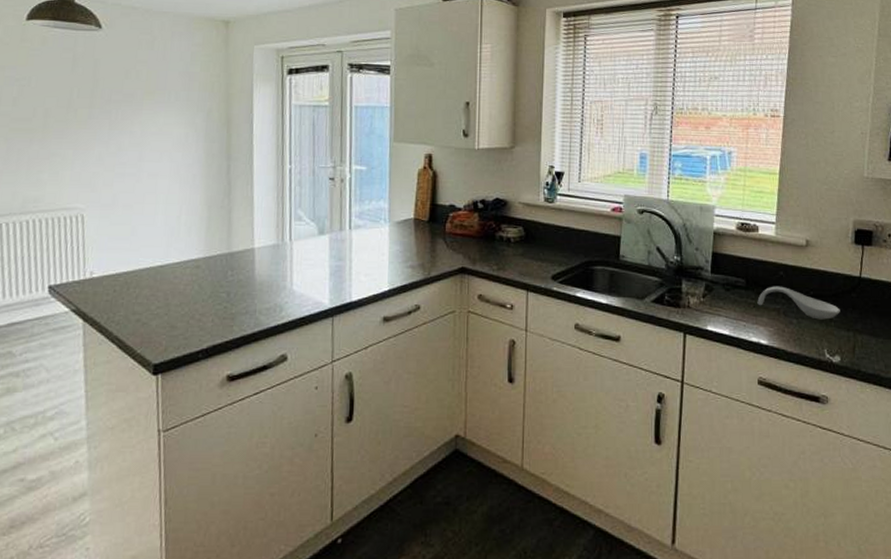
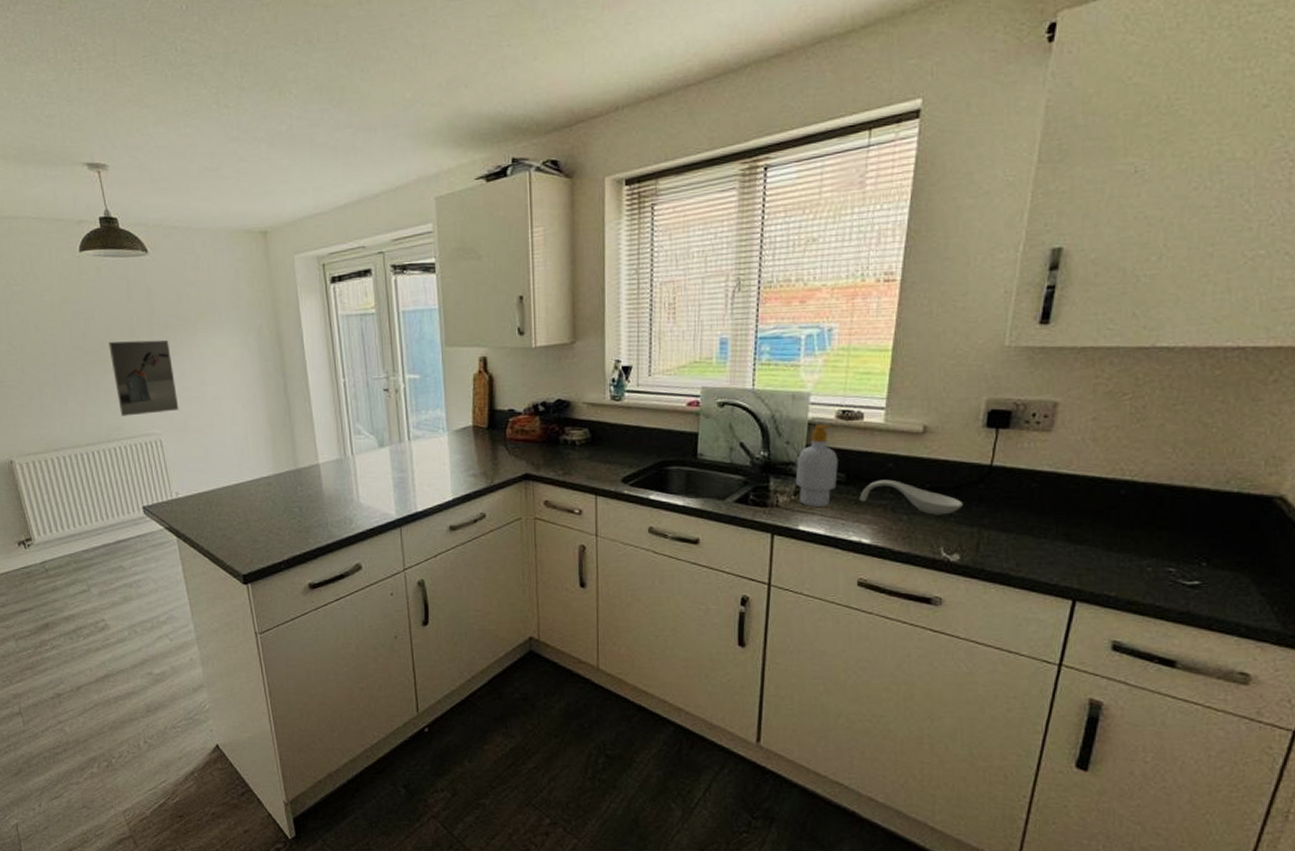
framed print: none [40,110,110,188] -> present [109,339,179,416]
soap bottle: none [704,234,739,310] -> present [795,424,838,508]

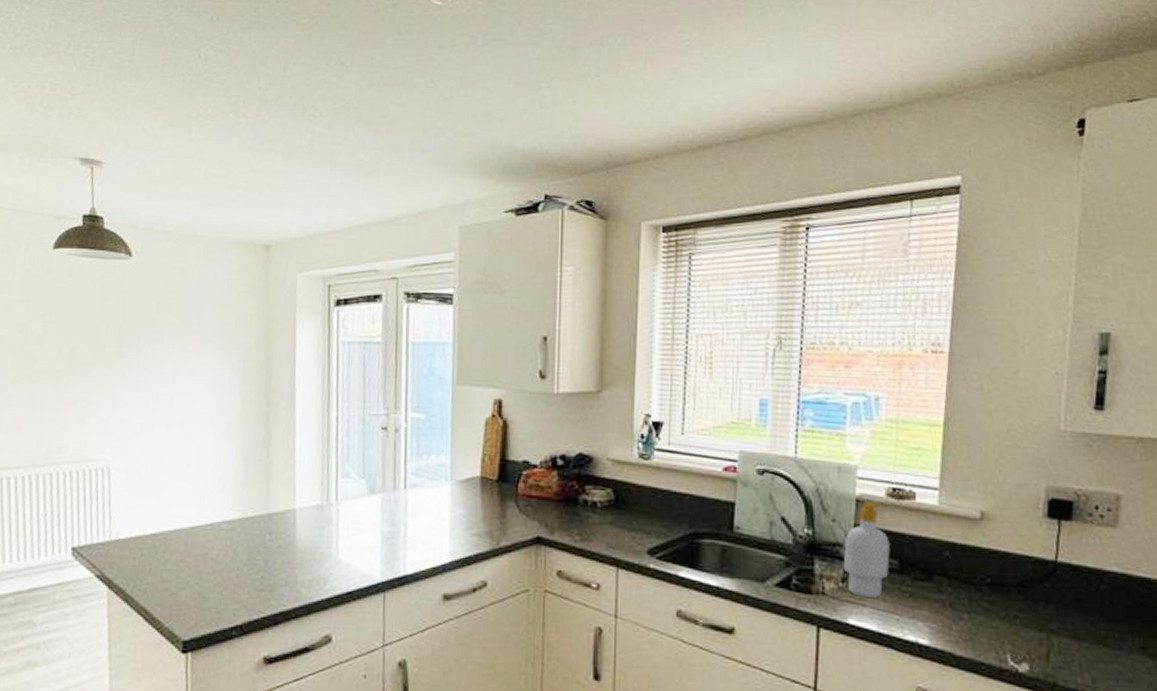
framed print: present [109,339,179,416] -> none [65,349,139,437]
spoon rest: present [859,479,963,515] -> none [914,570,1029,616]

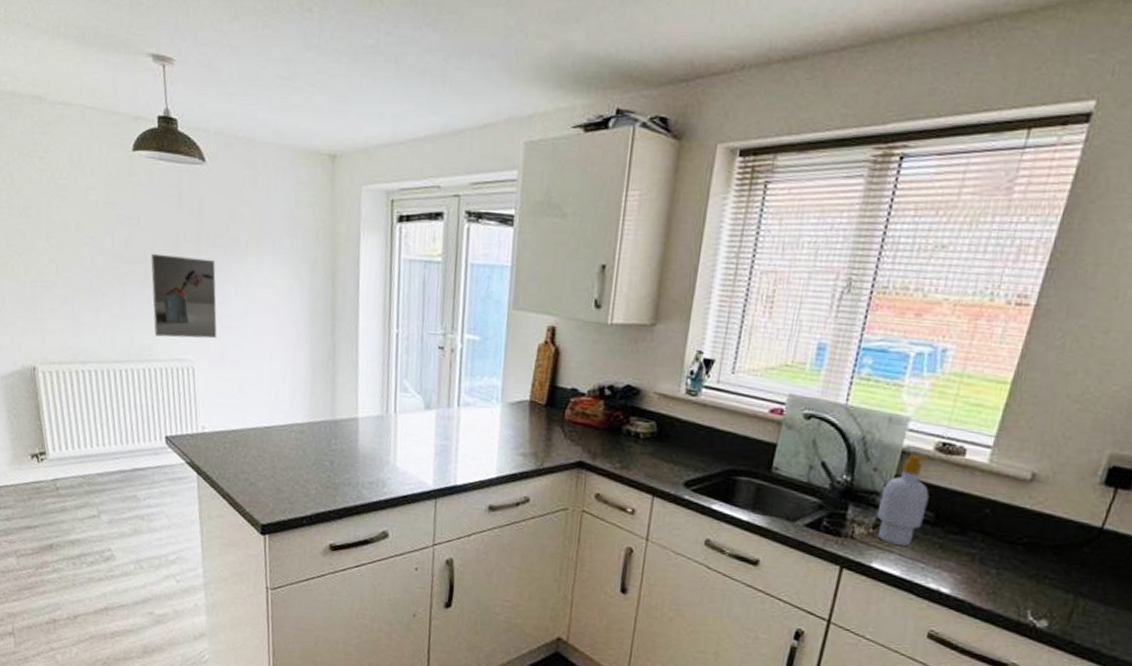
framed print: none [65,349,139,437] -> present [151,253,217,339]

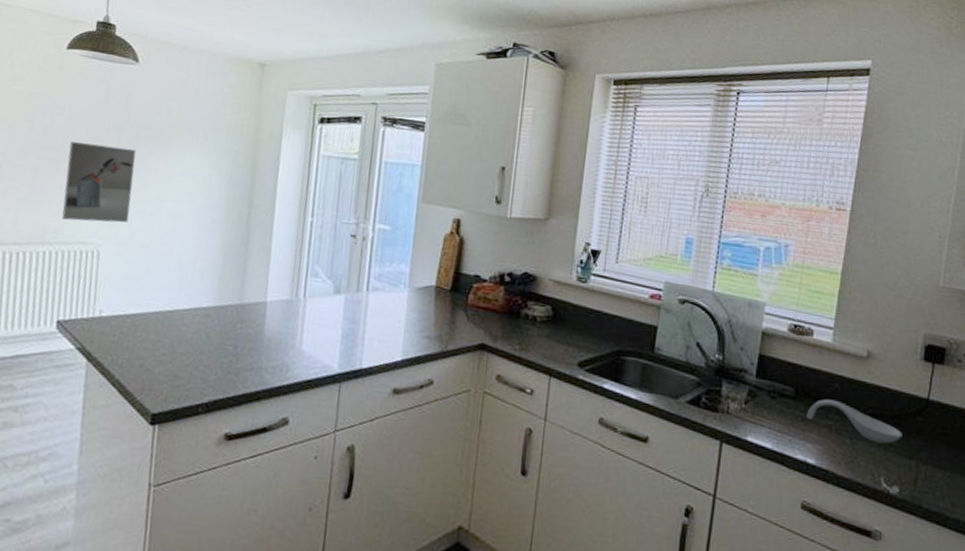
soap bottle: present [876,454,930,546] -> none [746,335,788,420]
spoon rest: none [945,525,1062,575] -> present [806,399,902,444]

